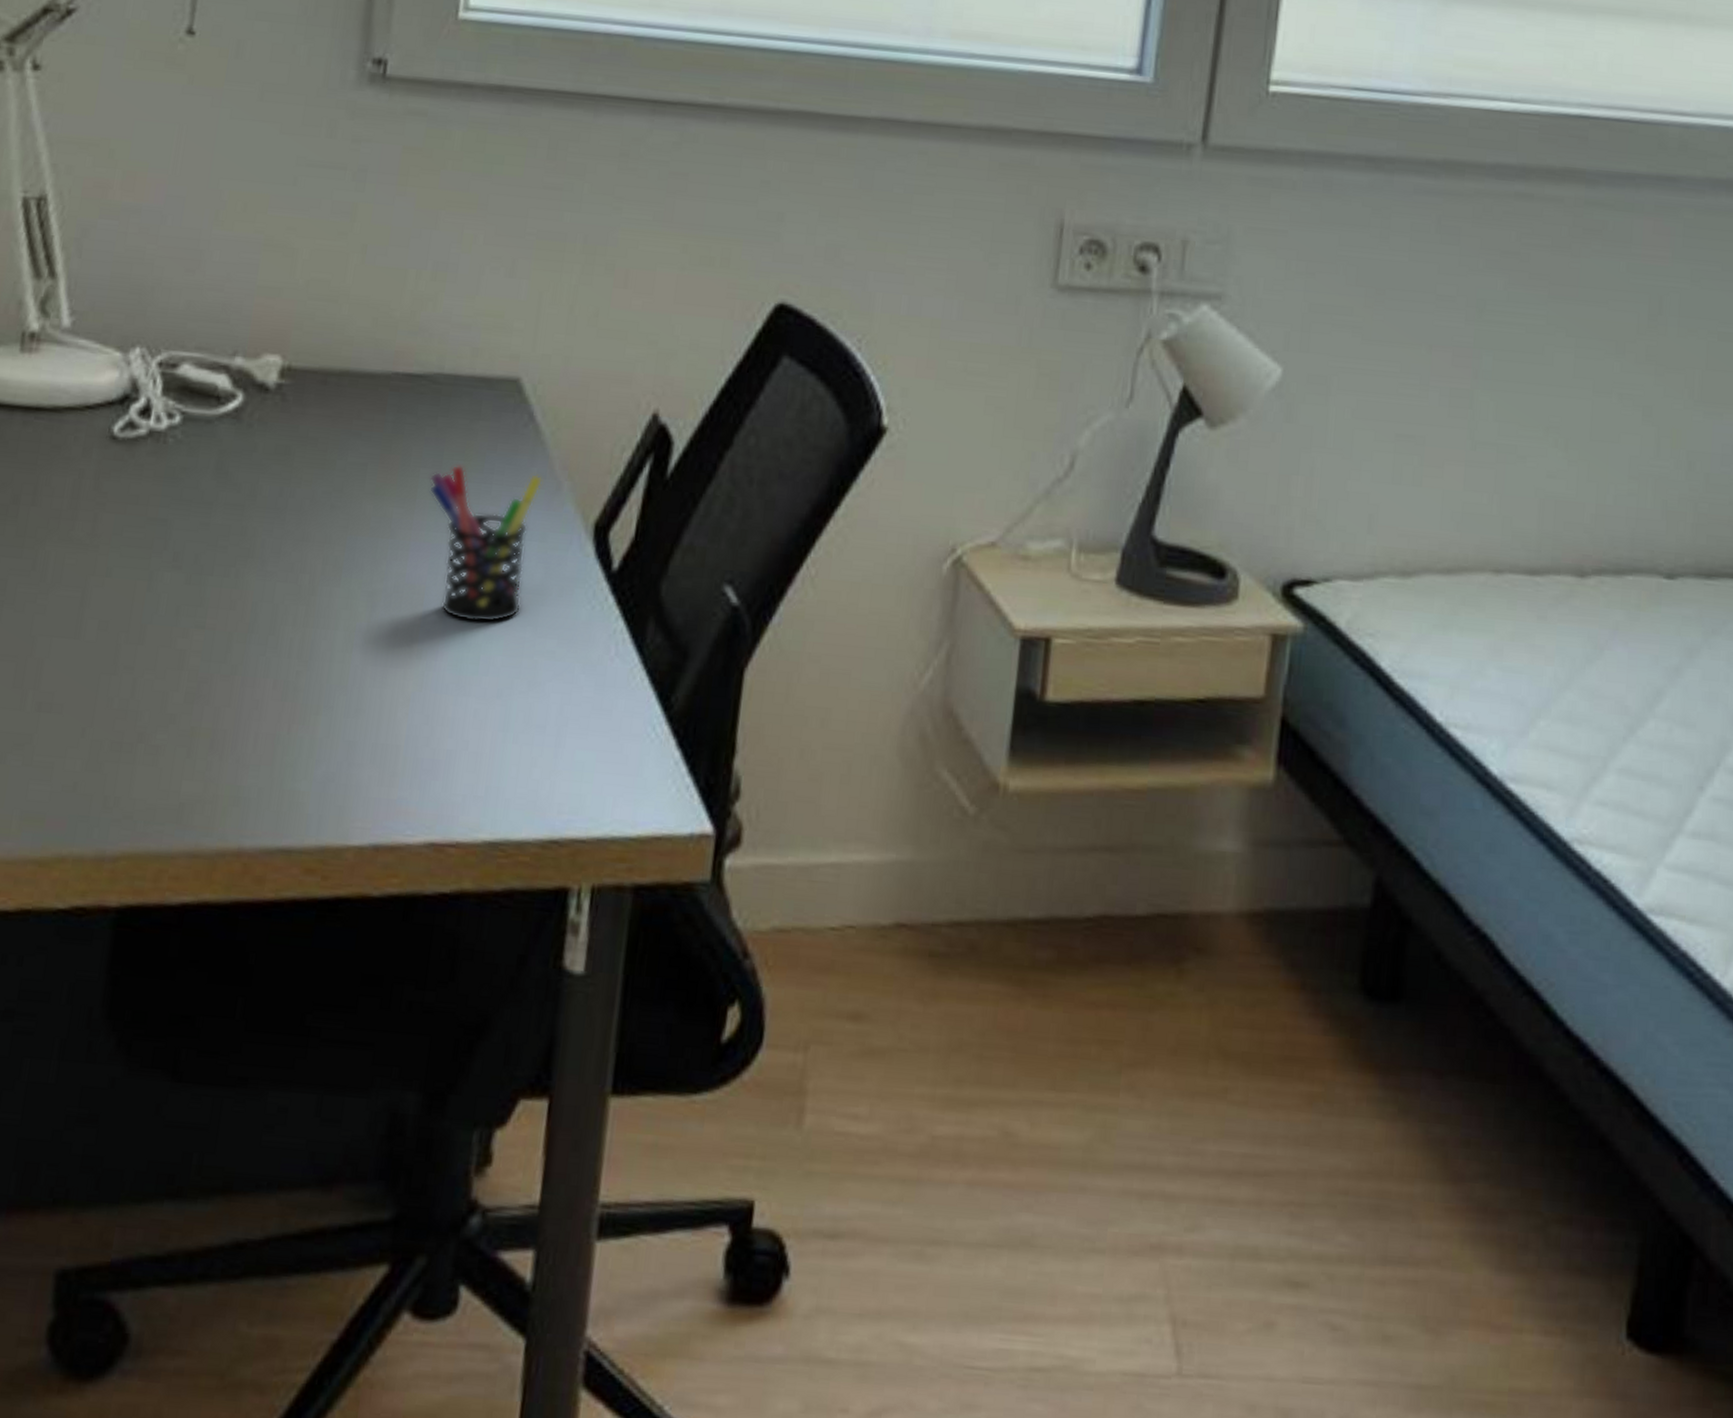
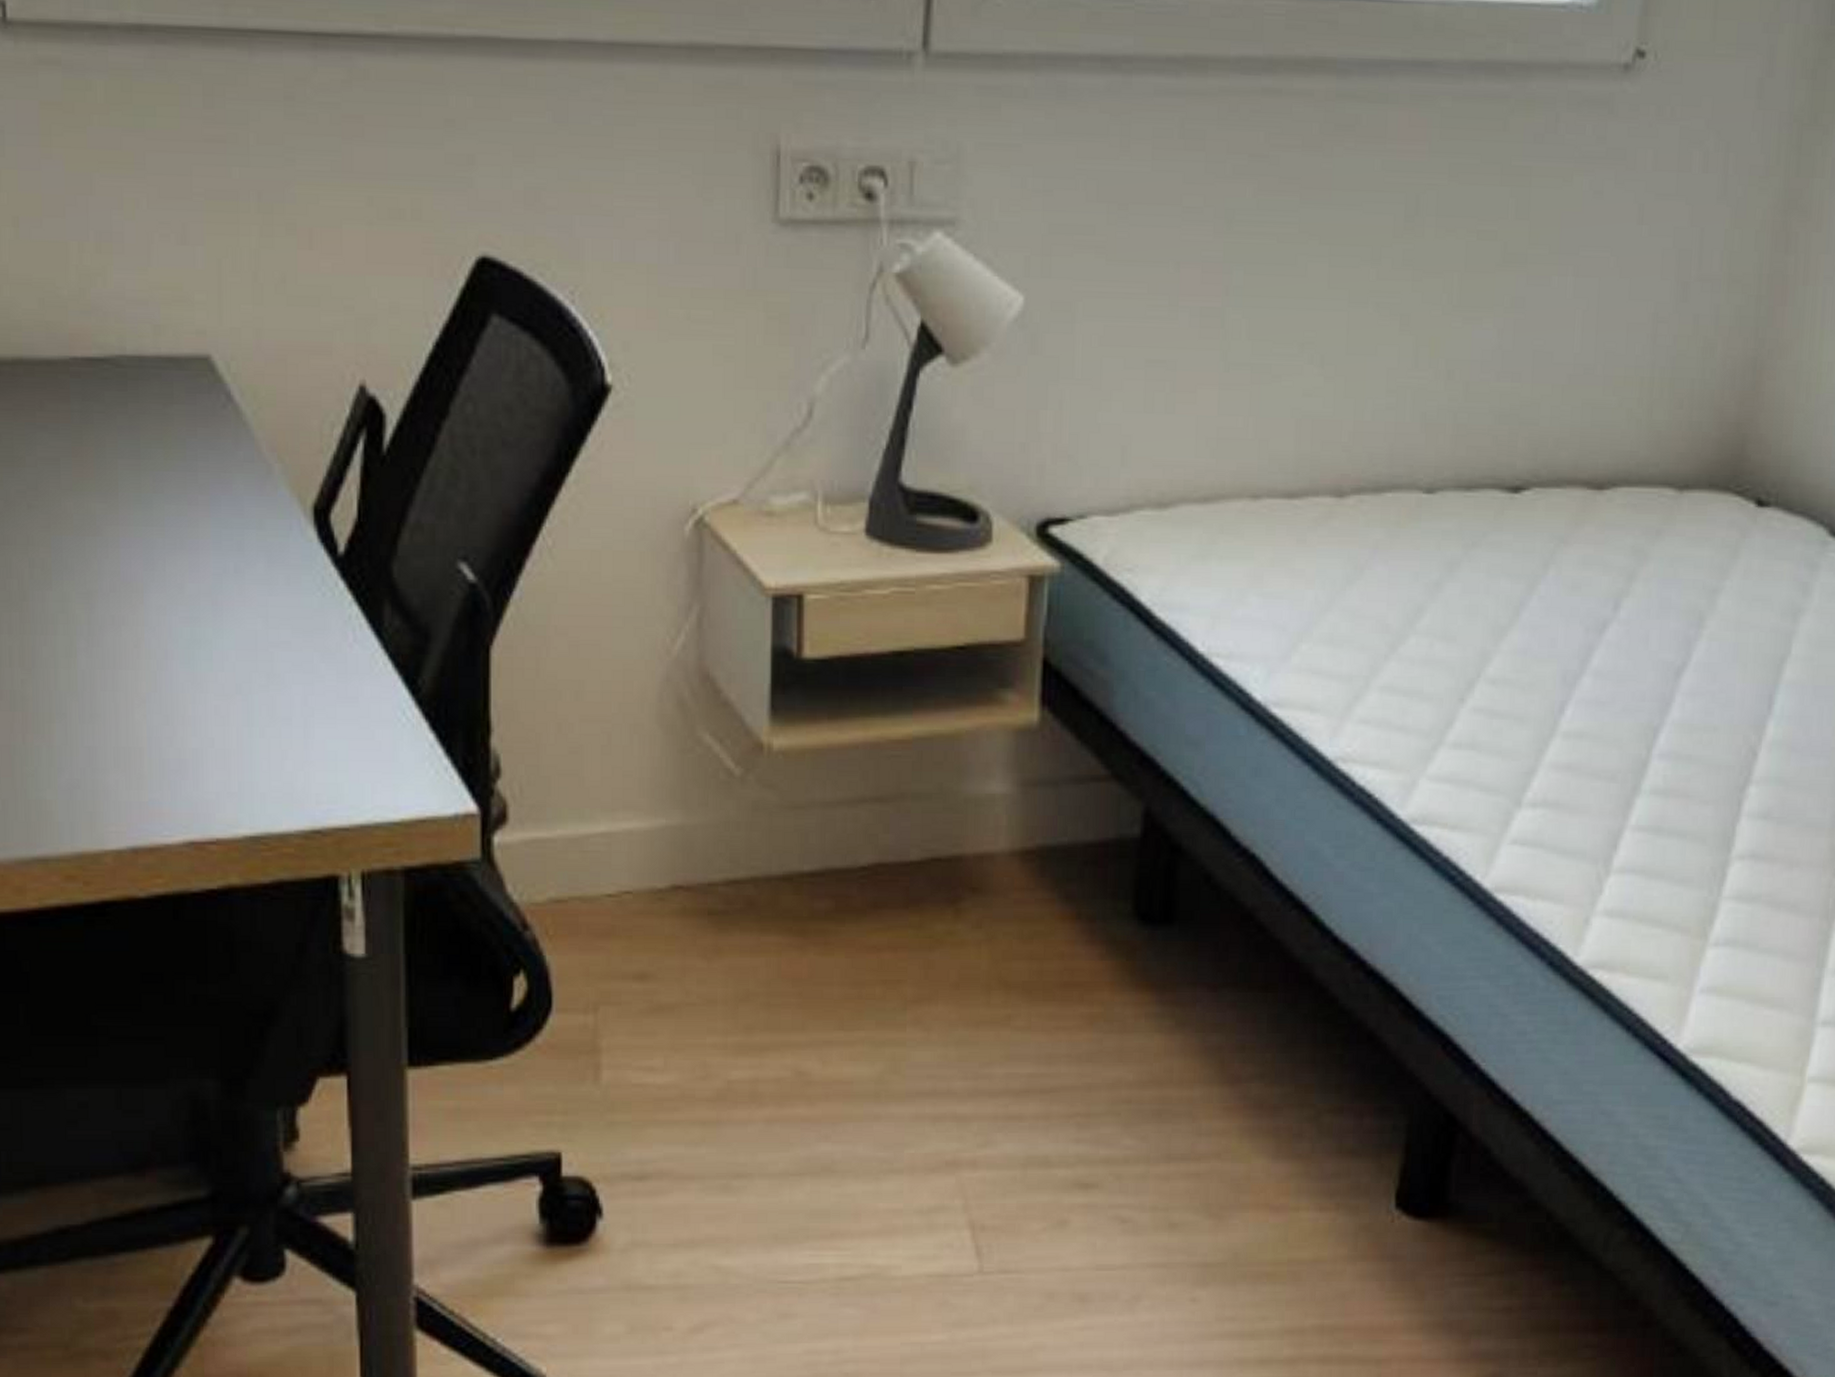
pen holder: present [429,464,544,623] -> none [129,453,252,618]

